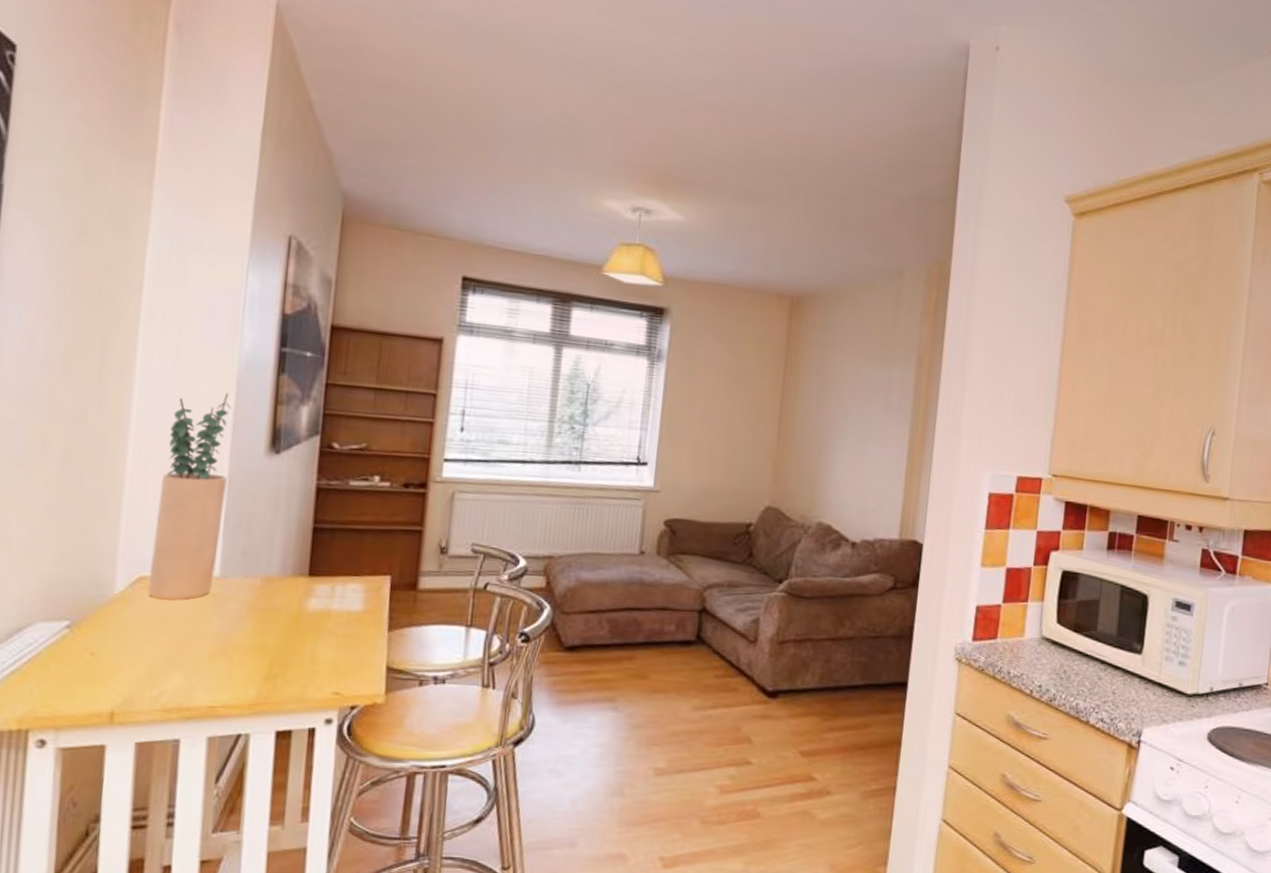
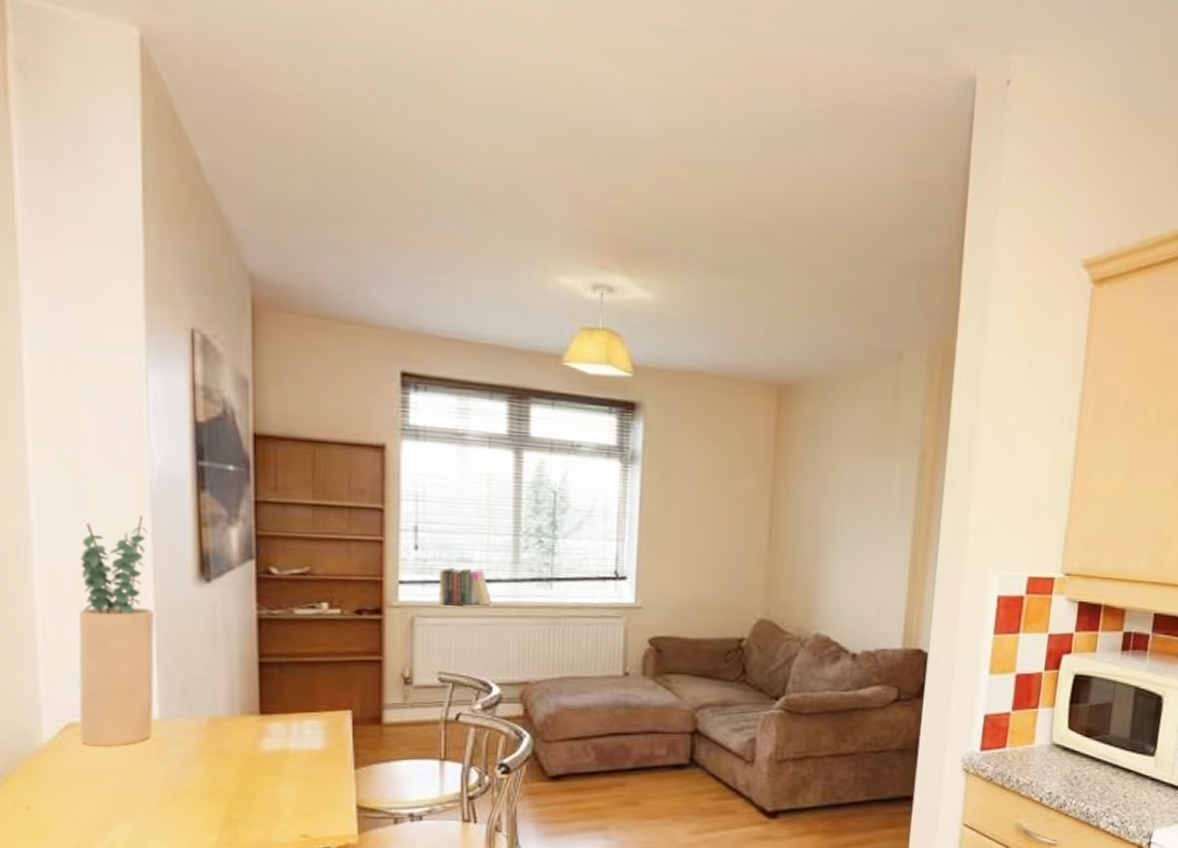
books: none [477,448,525,485] -> present [439,567,492,607]

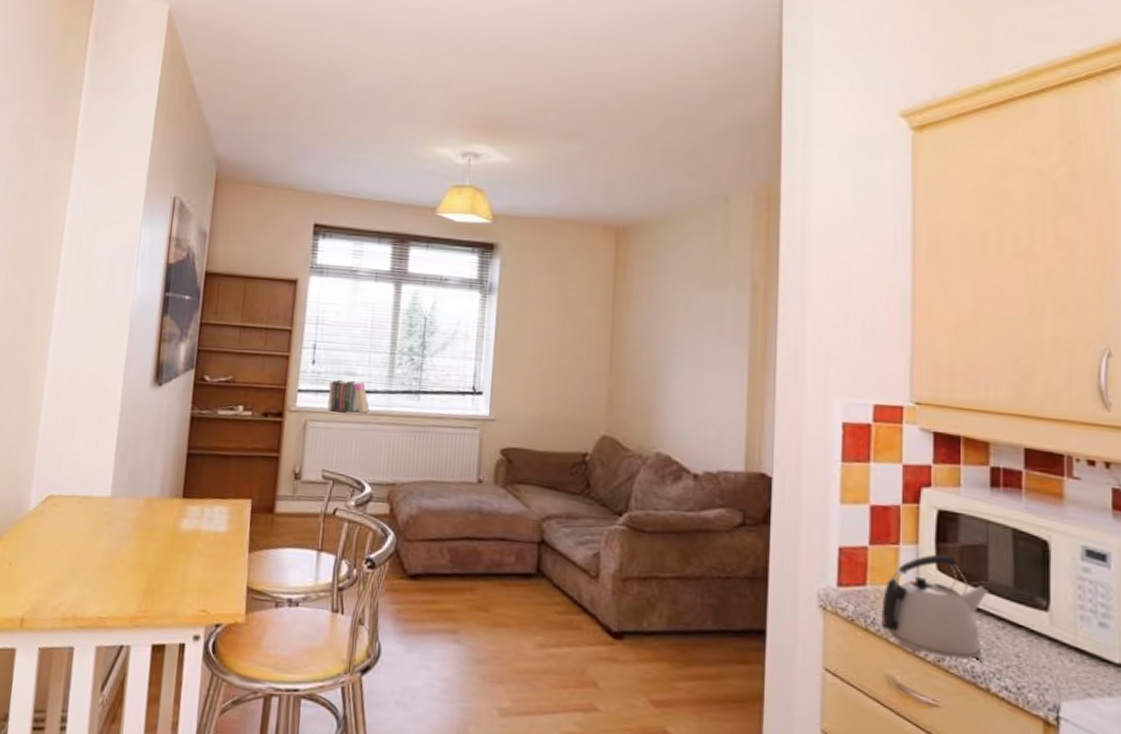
vase: present [78,515,154,747] -> none [54,333,125,518]
kettle: none [1015,714,1109,804] -> present [881,554,989,661]

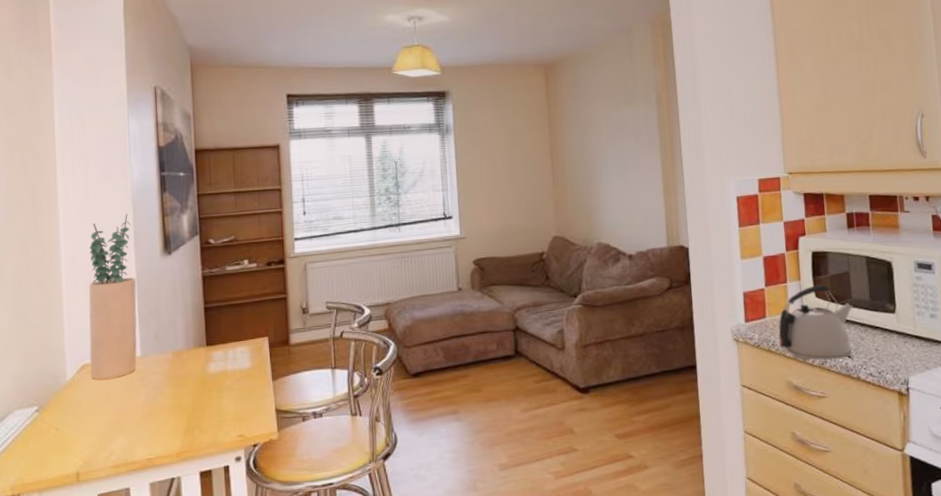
vase: none [54,333,125,518] -> present [88,214,137,380]
books: present [327,379,369,414] -> none [321,223,359,253]

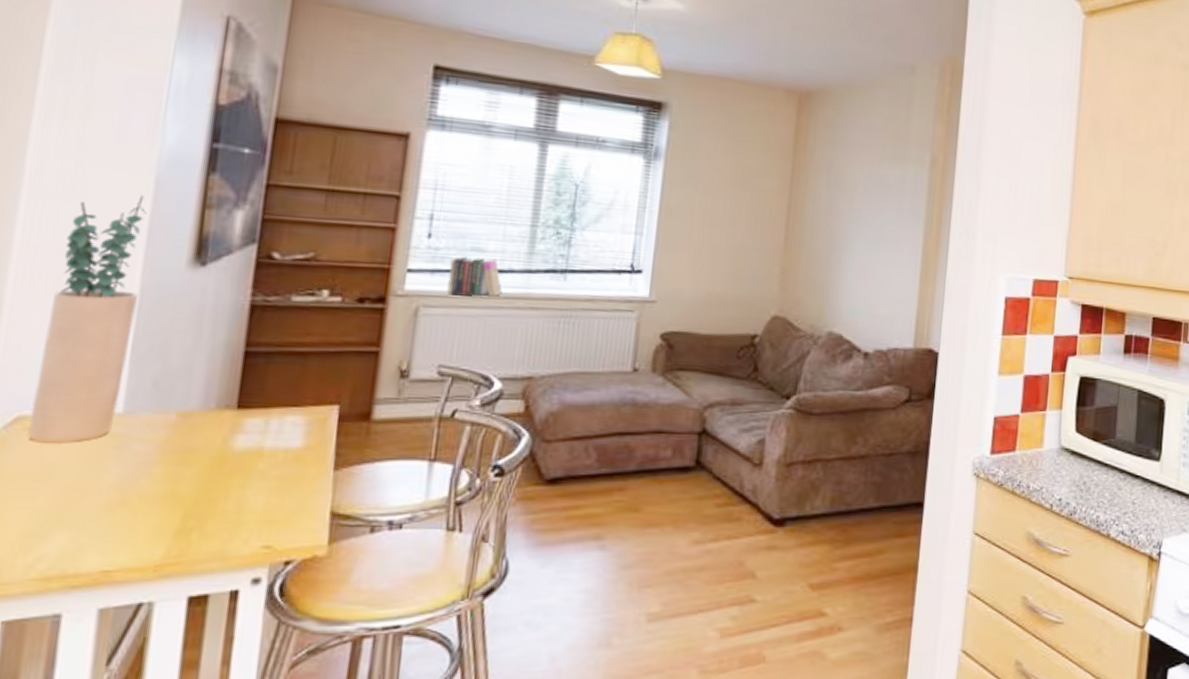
books: none [321,223,359,253] -> present [446,256,502,298]
kettle: present [778,284,853,362] -> none [1026,417,1115,511]

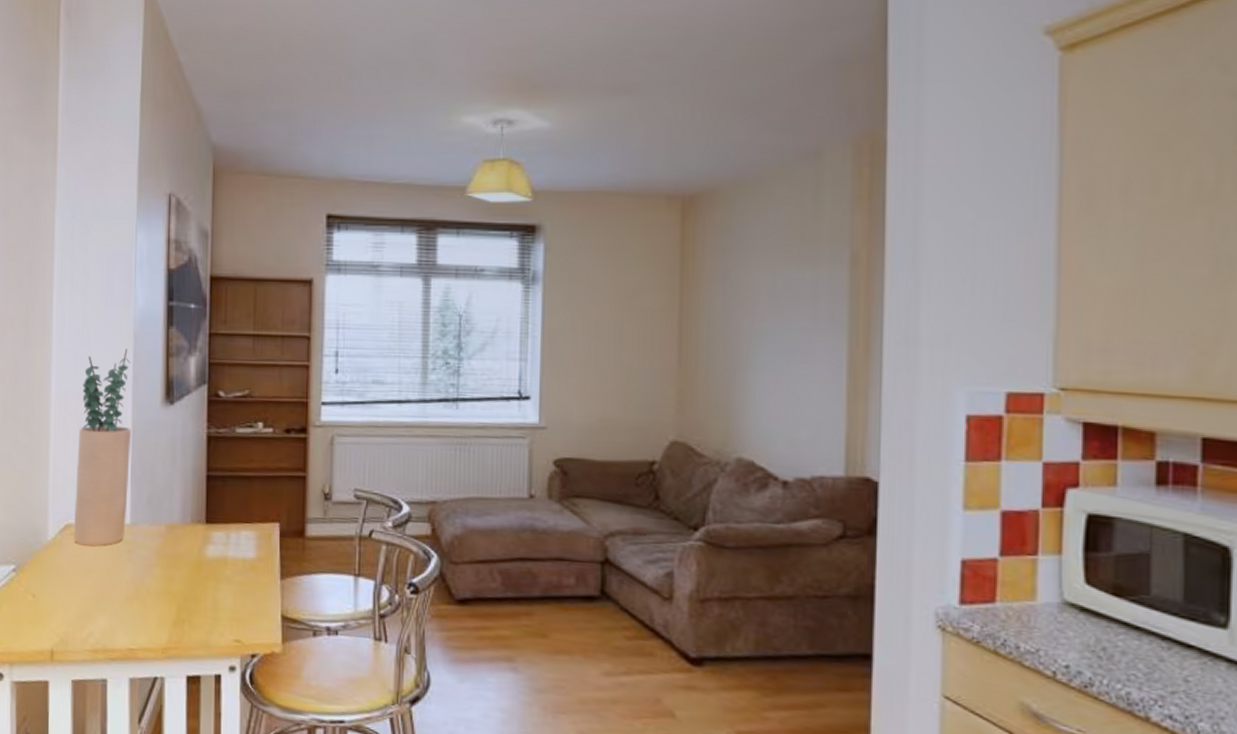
books: present [446,256,502,298] -> none [355,389,402,427]

